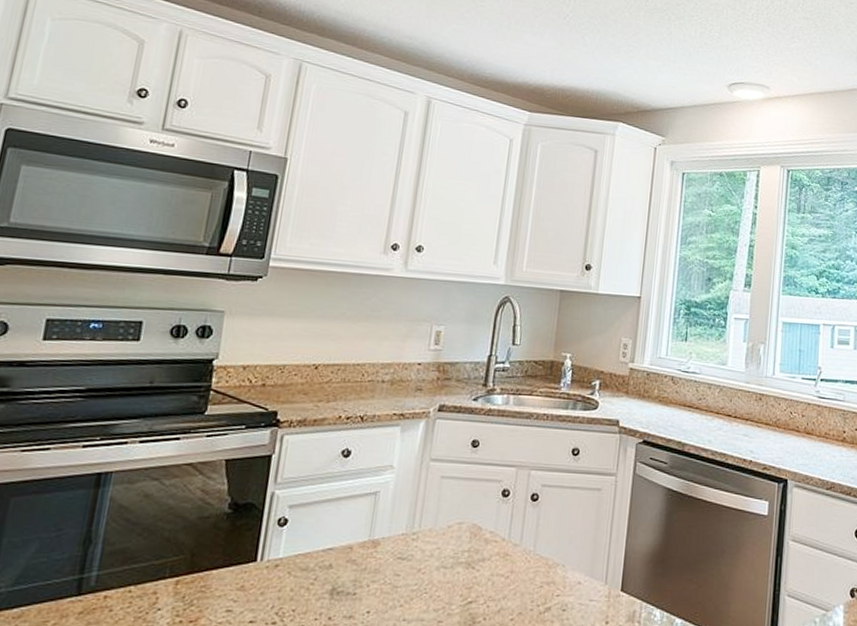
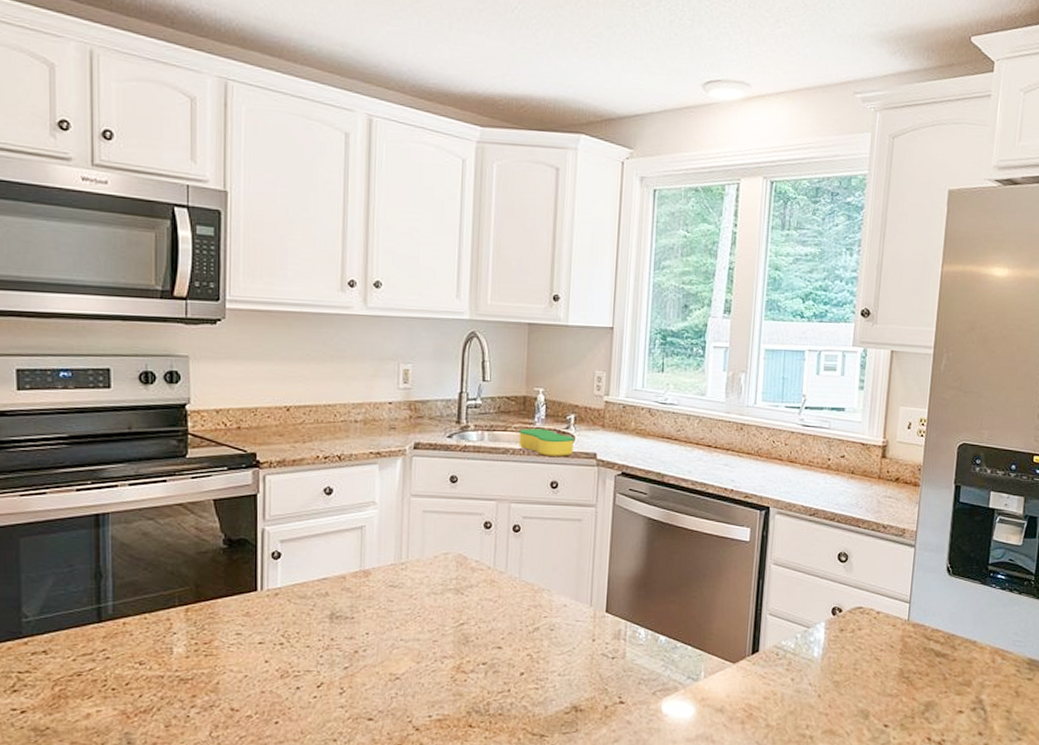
sponge: none [543,393,598,423] -> present [519,428,574,457]

